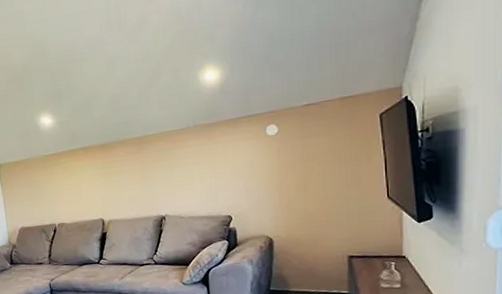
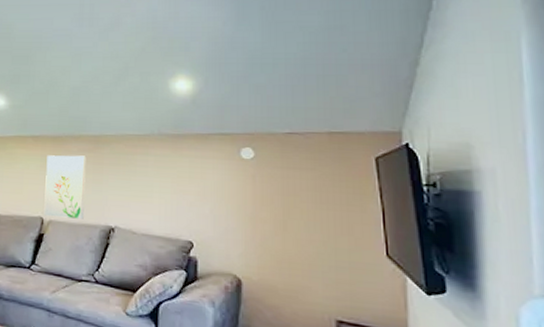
wall art: none [98,158,138,217] -> present [44,155,86,219]

